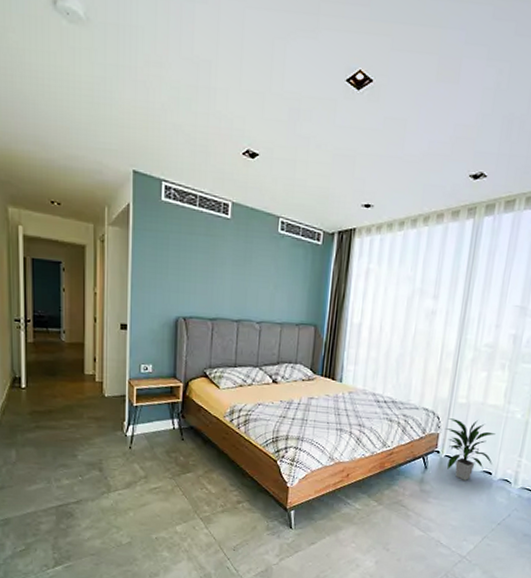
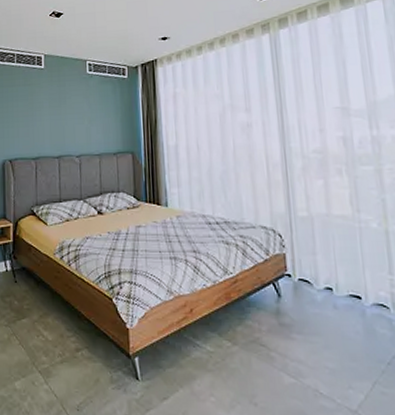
indoor plant: present [445,418,496,480] -> none [291,235,358,308]

